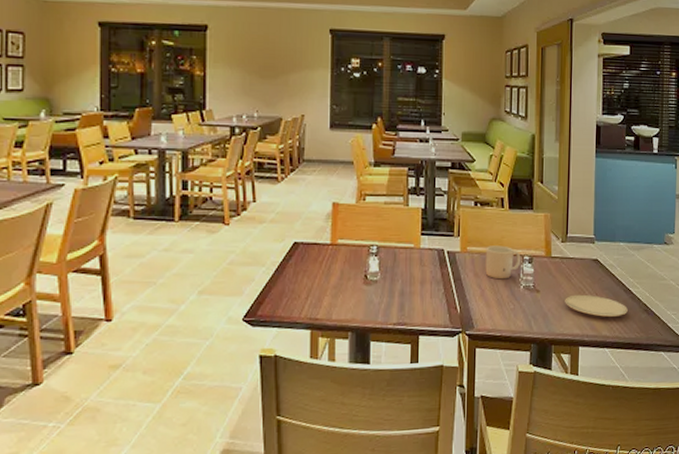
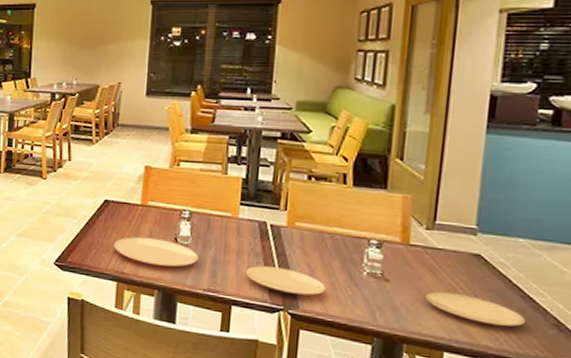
plate: none [306,277,387,306] -> present [114,236,198,267]
plate: none [429,292,493,316] -> present [245,266,326,296]
mug: present [485,245,521,280] -> none [317,224,367,262]

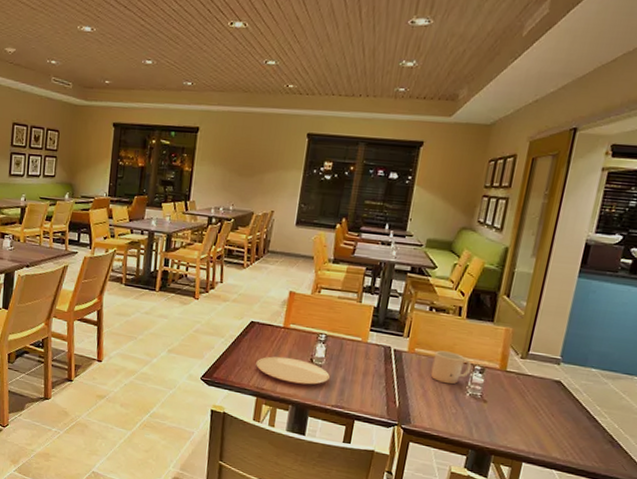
plate: present [245,266,326,296] -> none [369,385,435,413]
mug: none [317,224,367,262] -> present [430,350,472,385]
plate: present [426,291,525,327] -> none [514,411,588,443]

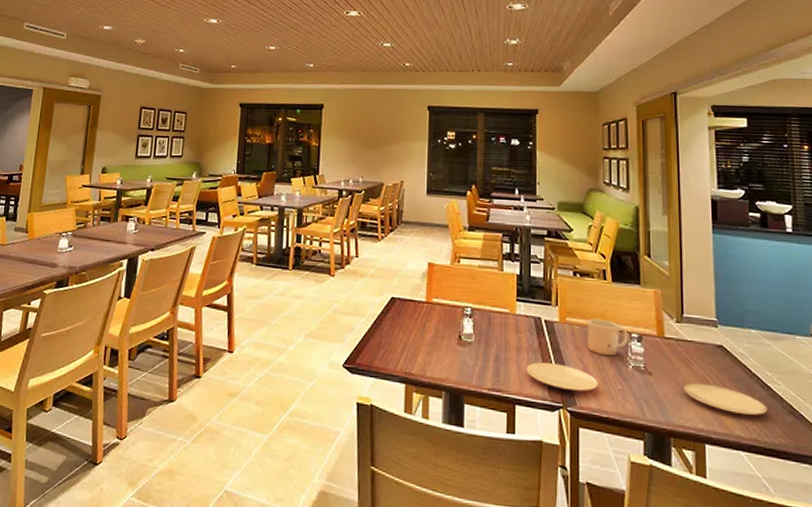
plate: present [256,356,330,385] -> none [401,335,481,366]
plate: none [369,385,435,413] -> present [526,362,598,392]
plate: none [514,411,588,443] -> present [684,383,767,416]

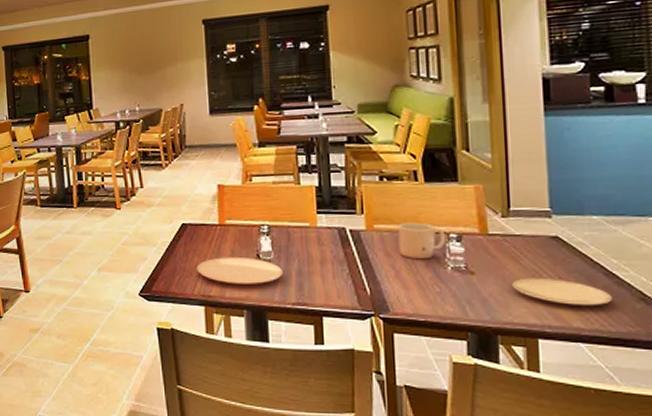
plate: none [401,335,481,366] -> present [197,256,283,284]
plate: present [526,362,598,392] -> none [332,272,413,299]

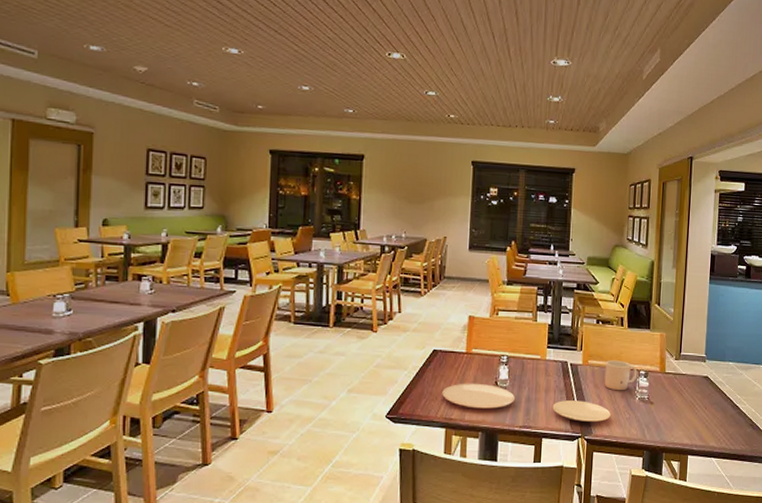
plate: none [332,272,413,299] -> present [552,400,611,423]
plate: present [512,277,612,307] -> none [676,408,734,430]

